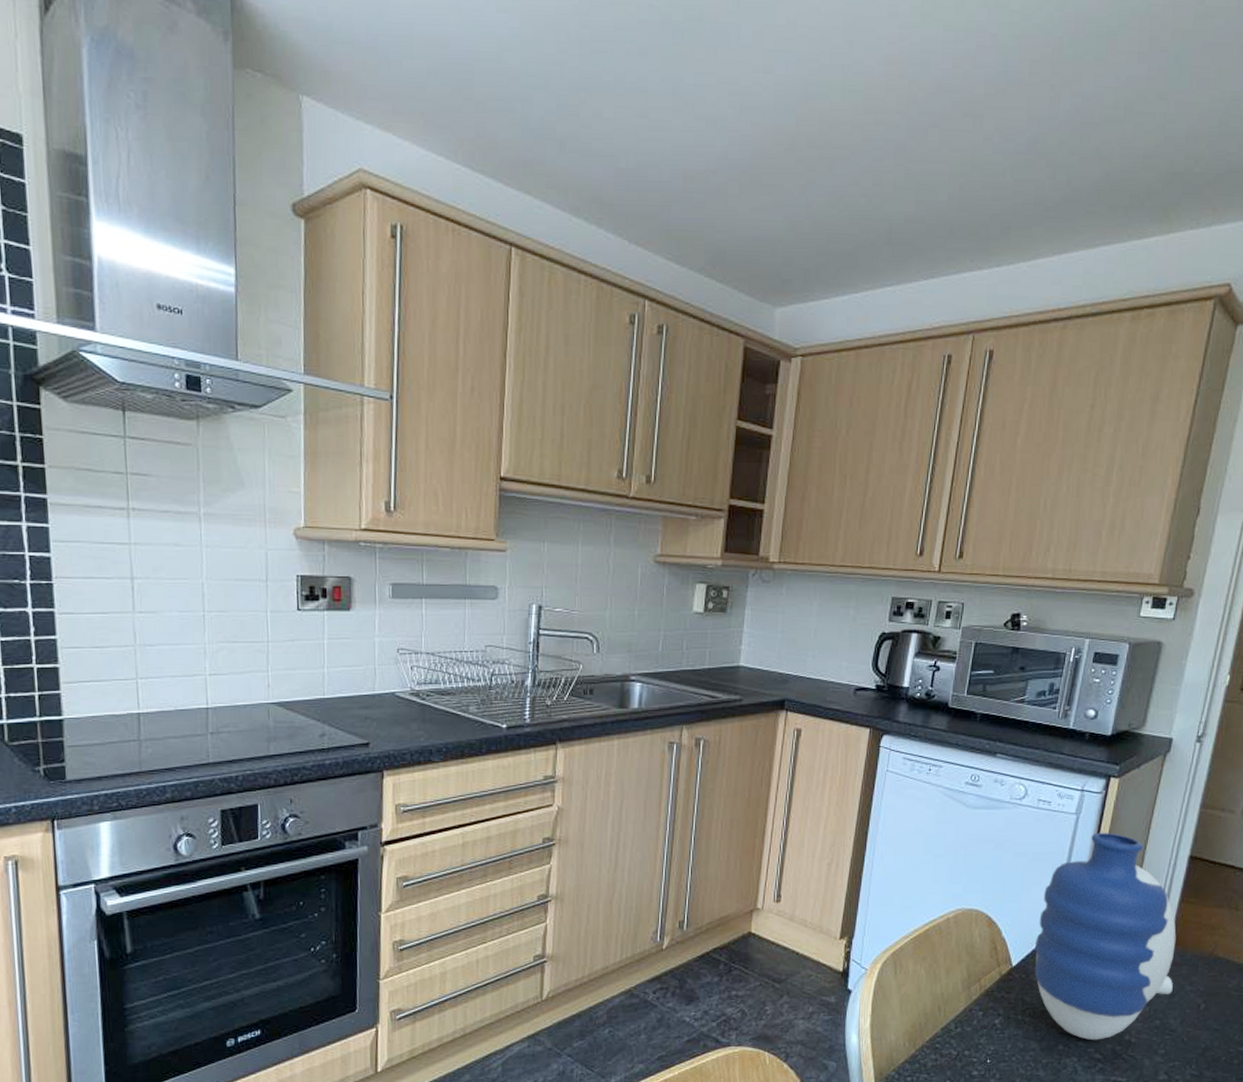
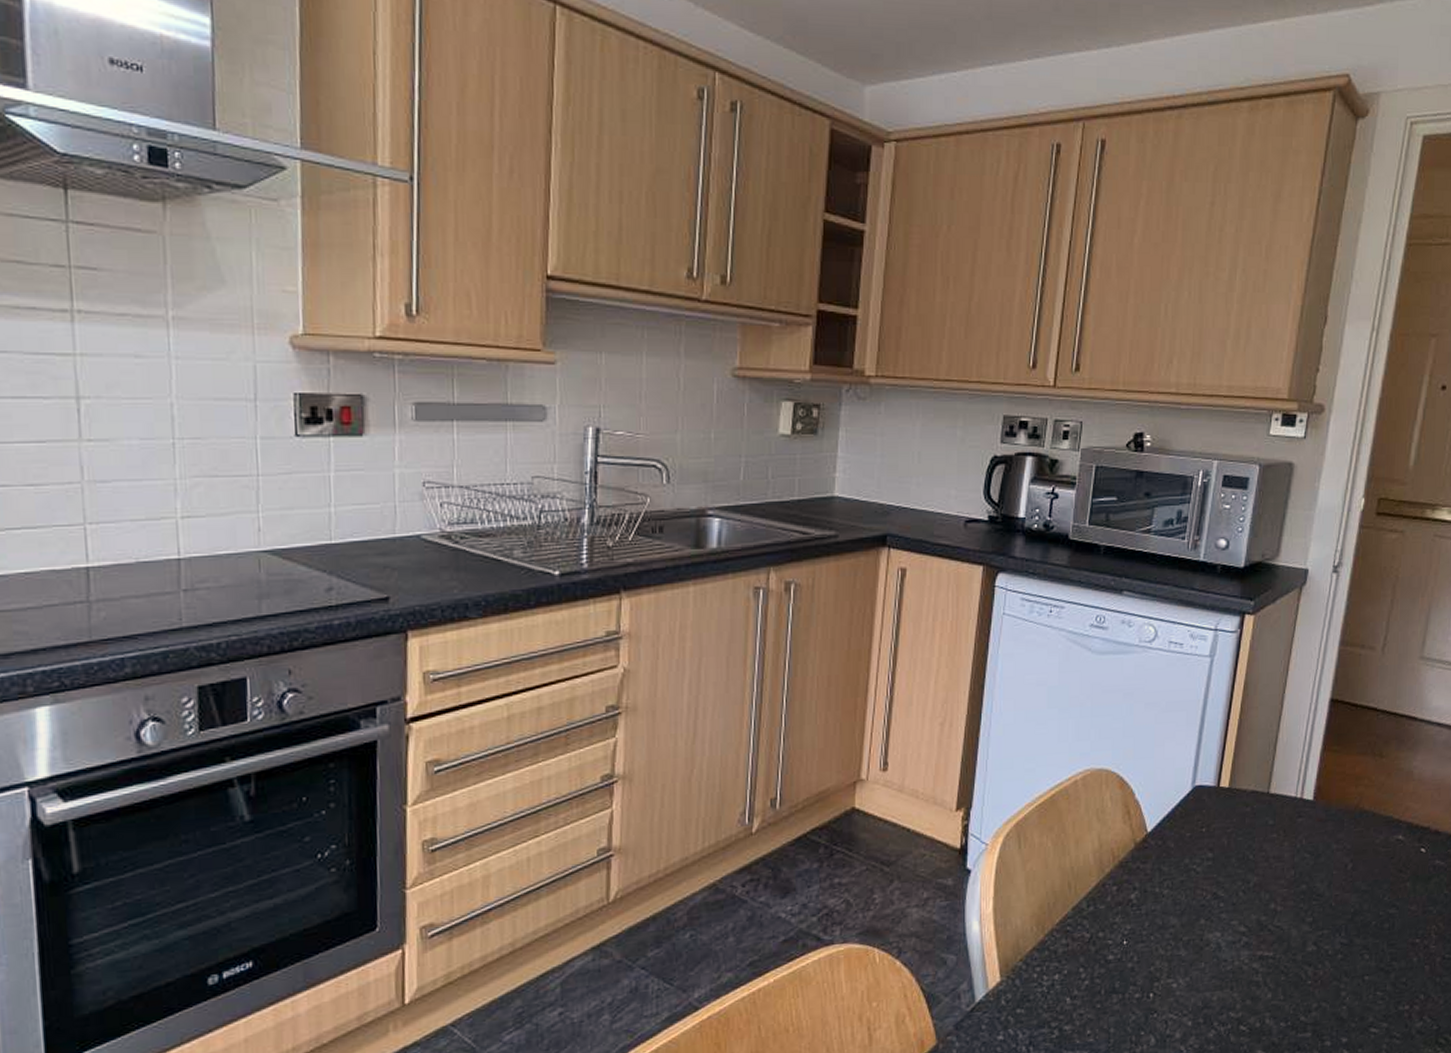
vase: present [1034,832,1176,1041] -> none [1171,675,1320,912]

